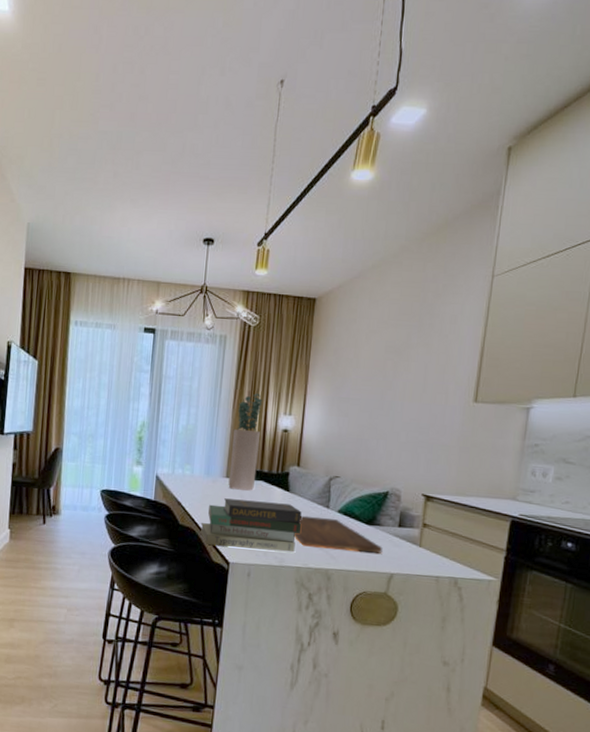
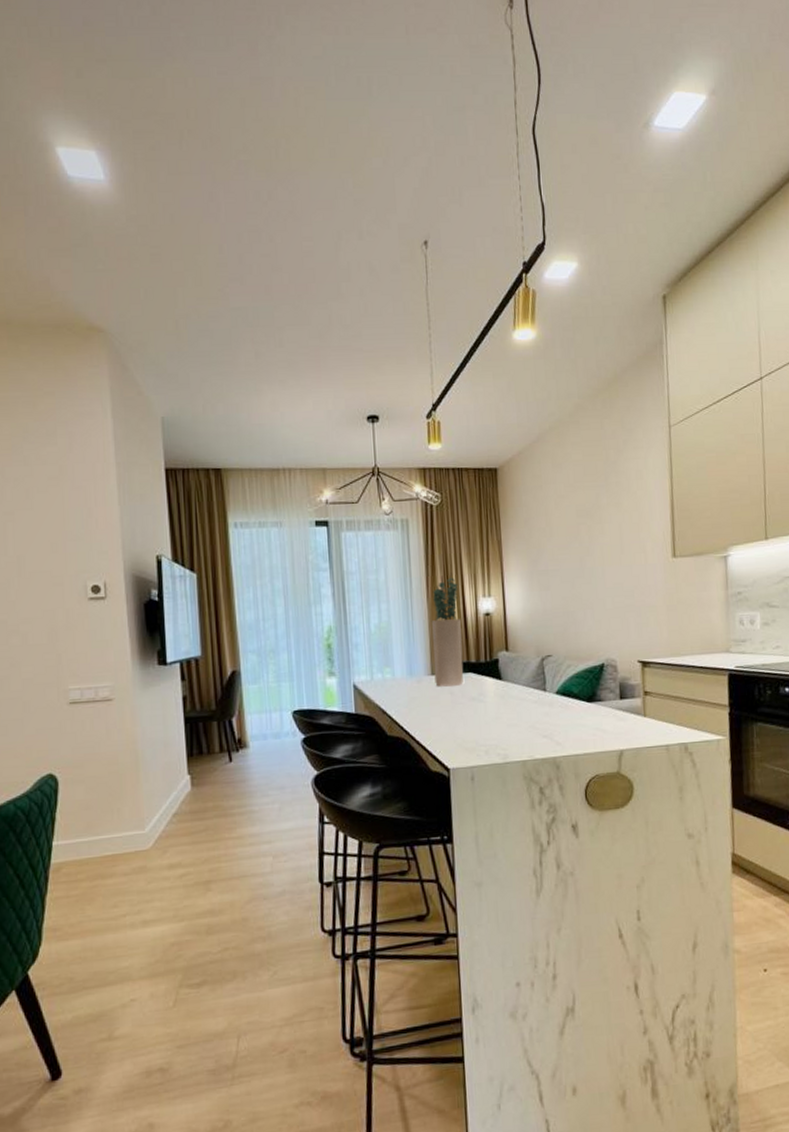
books: present [199,498,302,553] -> none [411,693,521,754]
cutting board: present [293,515,383,554] -> none [513,702,608,737]

